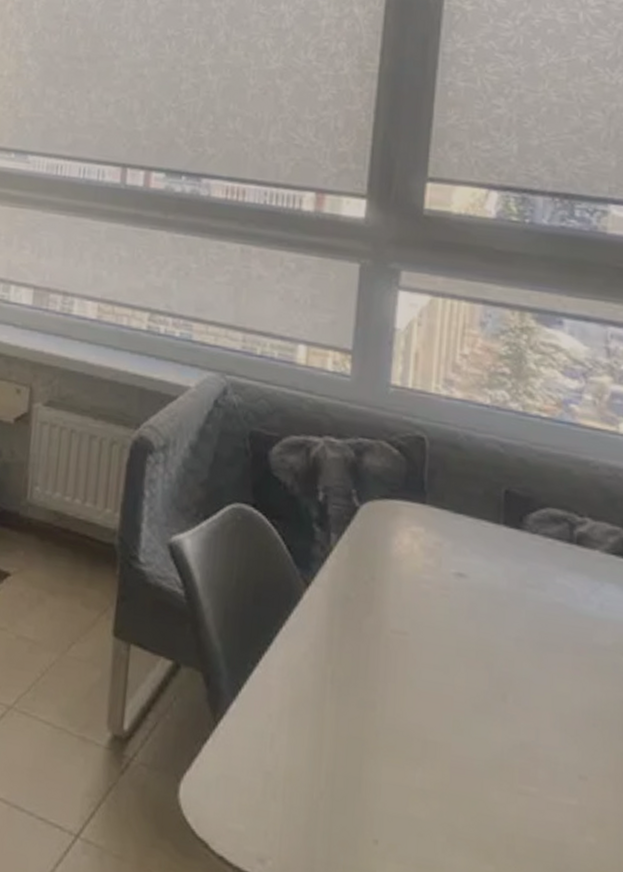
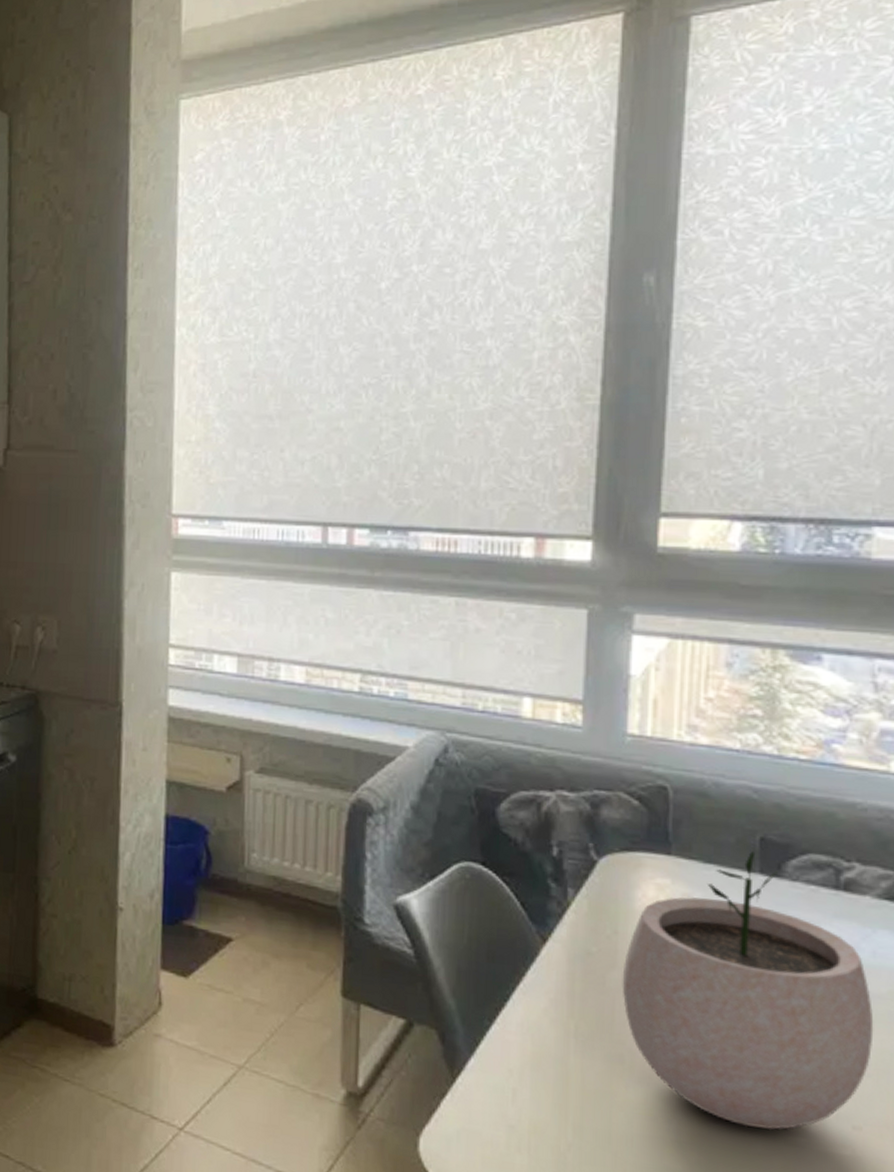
plant pot: none [376,503,600,779] -> present [622,851,874,1130]

